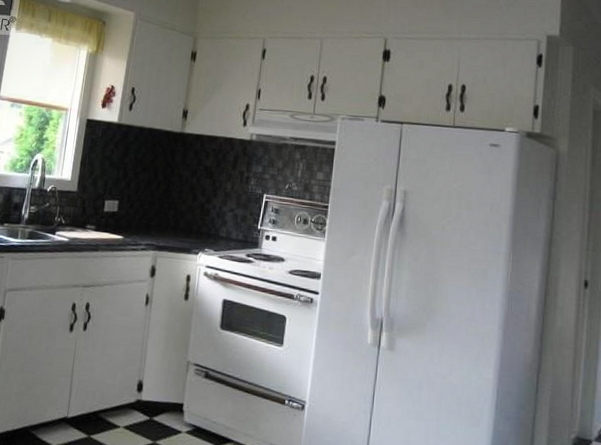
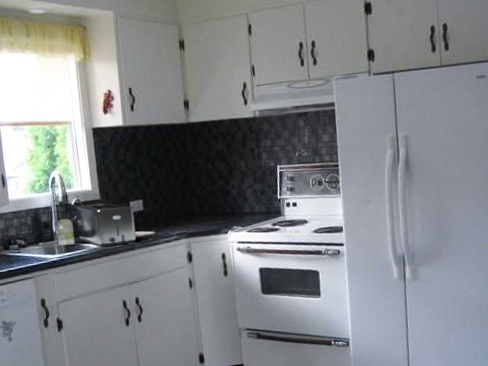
soap dispenser: none [19,184,46,232] -> present [52,199,75,246]
toaster: none [45,193,108,244] -> present [75,202,137,247]

